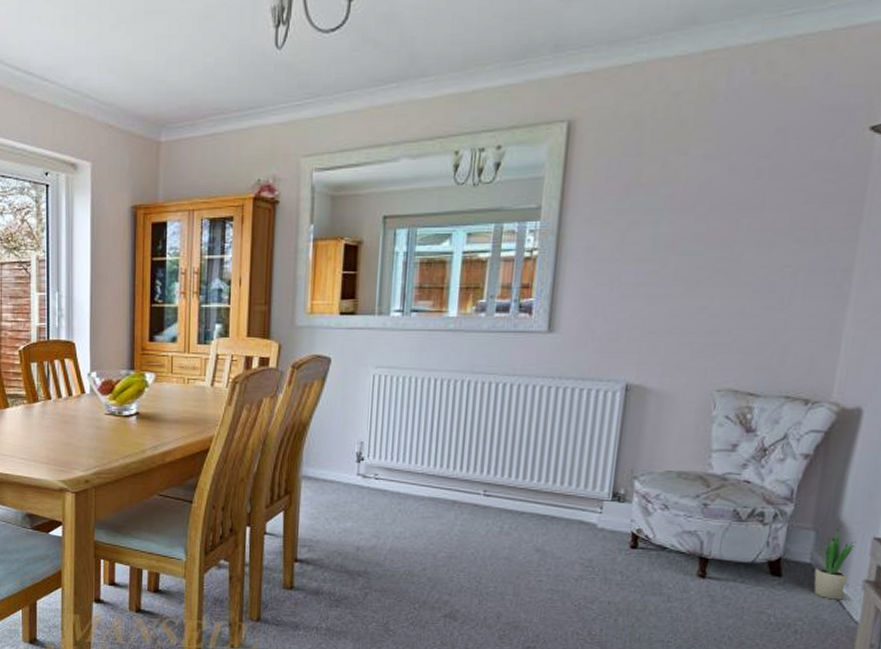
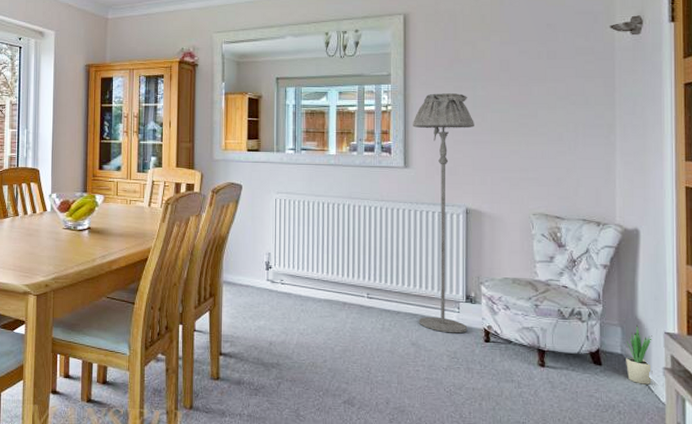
floor lamp: none [547,231,652,538] -> present [413,93,474,334]

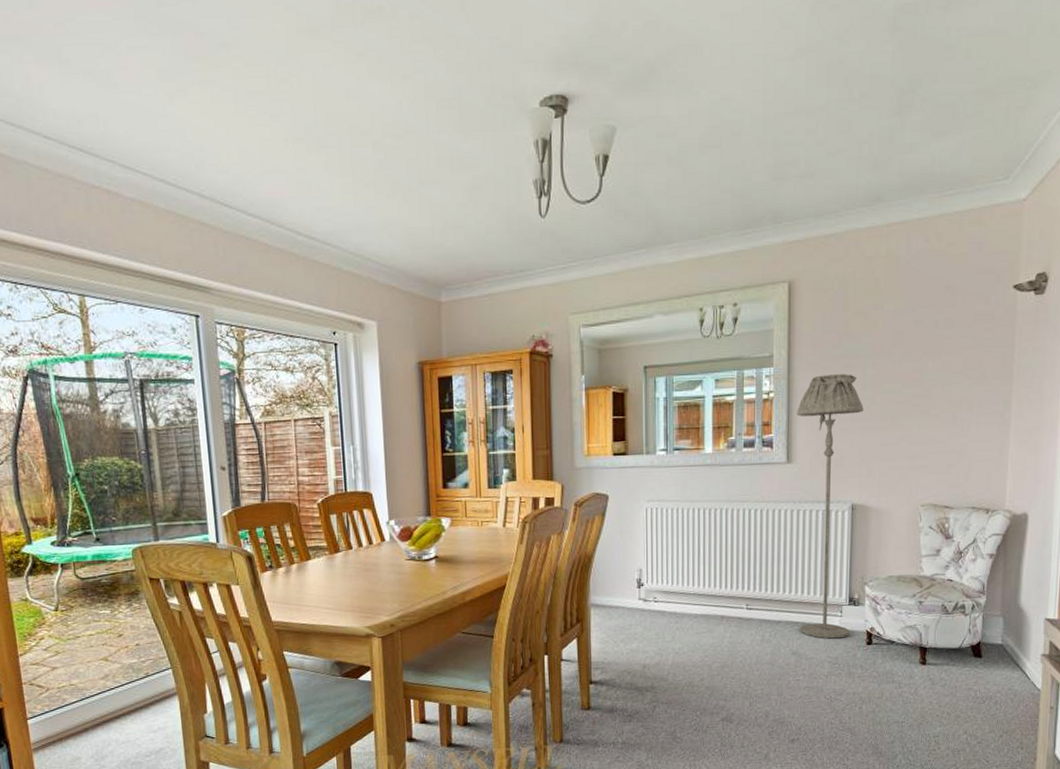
potted plant: present [626,324,653,385] -> none [1005,613,1033,673]

